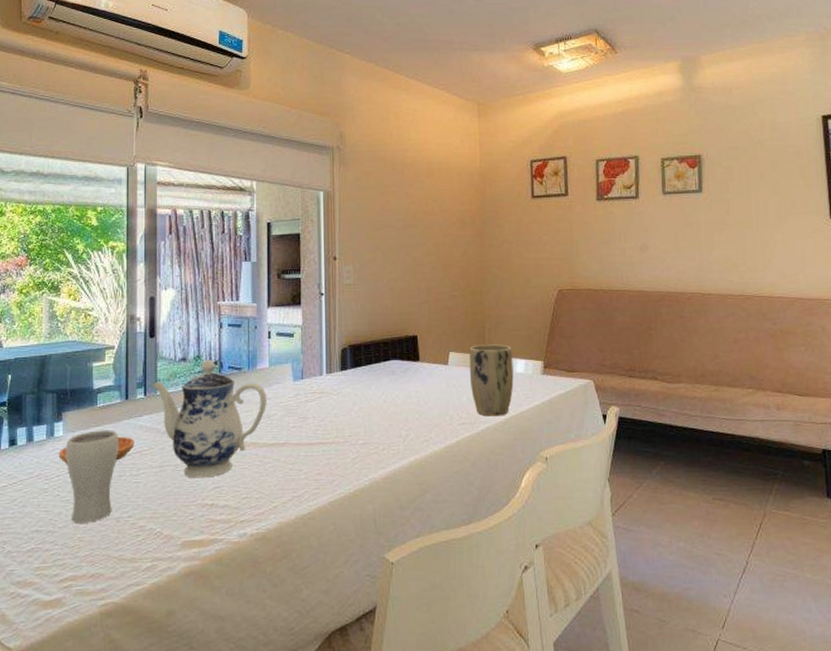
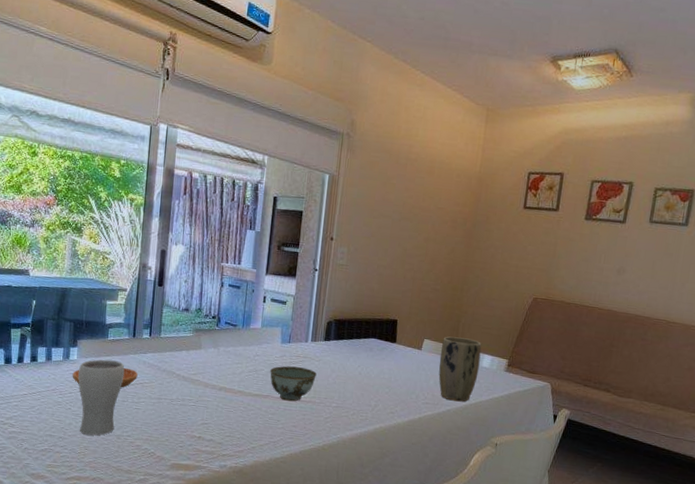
teapot: present [151,359,266,478] -> none [156,313,256,415]
bowl: none [284,405,337,446] -> present [270,366,317,402]

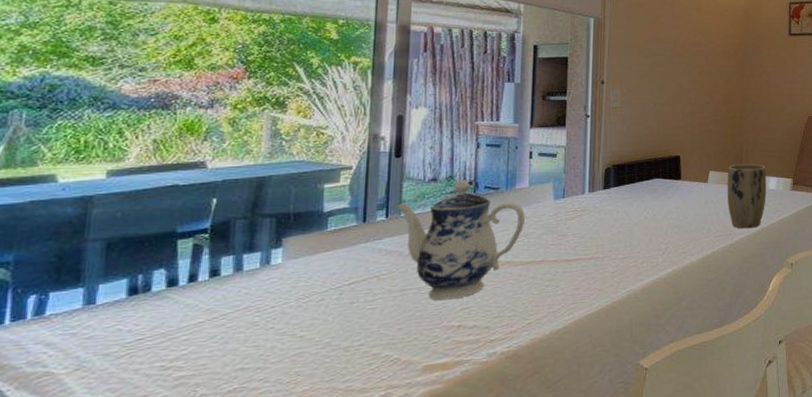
saucer: present [72,367,138,387] -> none [275,261,372,293]
drinking glass: present [78,359,125,436] -> none [283,254,353,357]
teapot: none [156,313,256,415] -> present [395,179,525,301]
bowl: present [270,366,317,402] -> none [543,222,598,263]

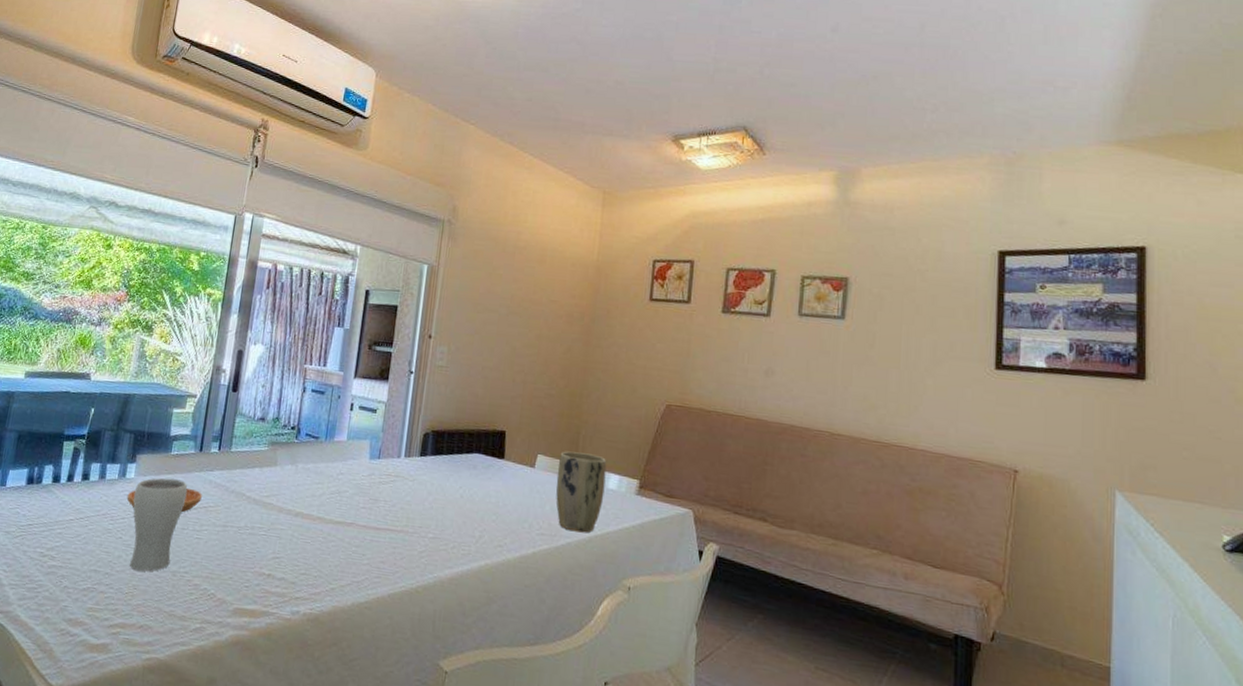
saucer: none [275,261,372,293] -> present [126,487,202,512]
drinking glass: none [283,254,353,357] -> present [130,477,188,572]
teapot: present [395,179,525,301] -> none [227,423,340,546]

